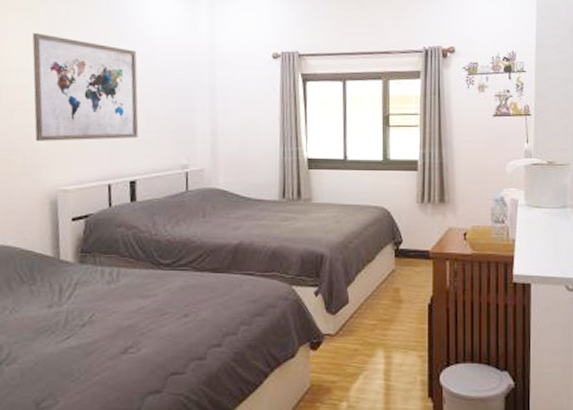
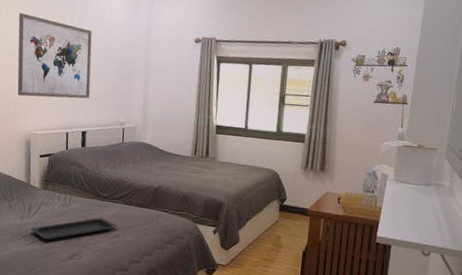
serving tray: none [62,293,187,332] -> present [30,217,118,241]

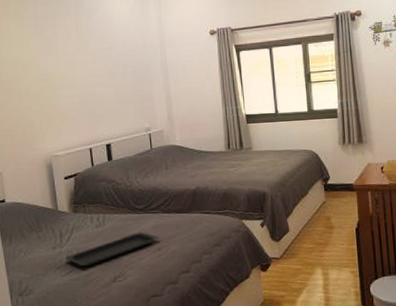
wall art: present [17,13,93,99] -> none [20,32,109,118]

